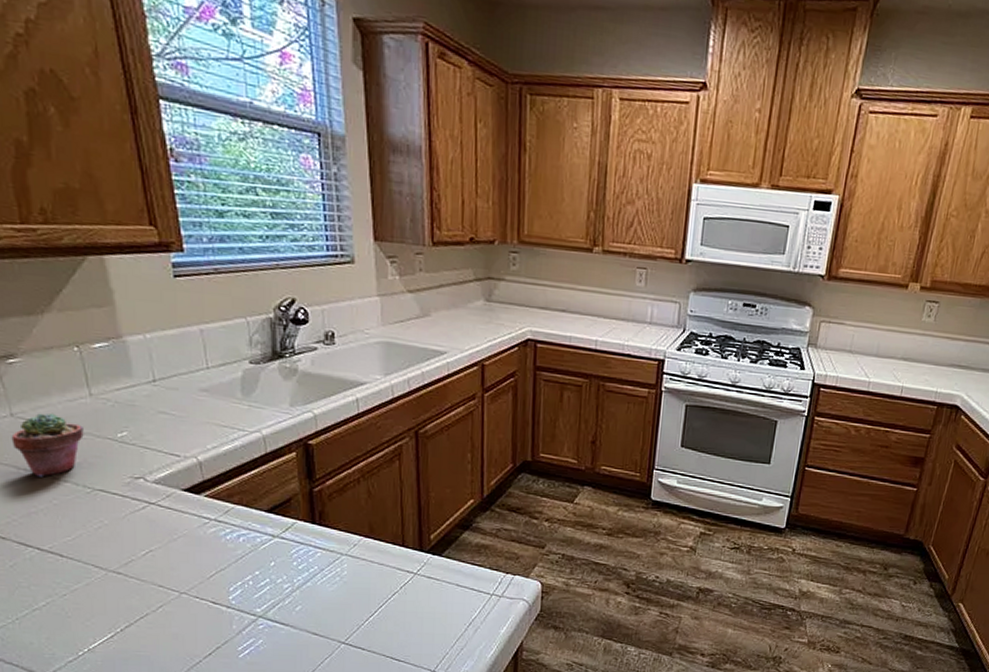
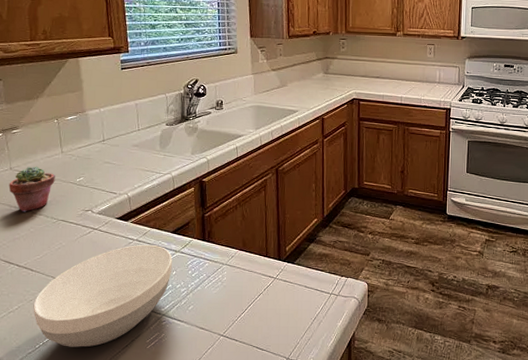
bowl: none [68,525,269,655] -> present [33,244,173,347]

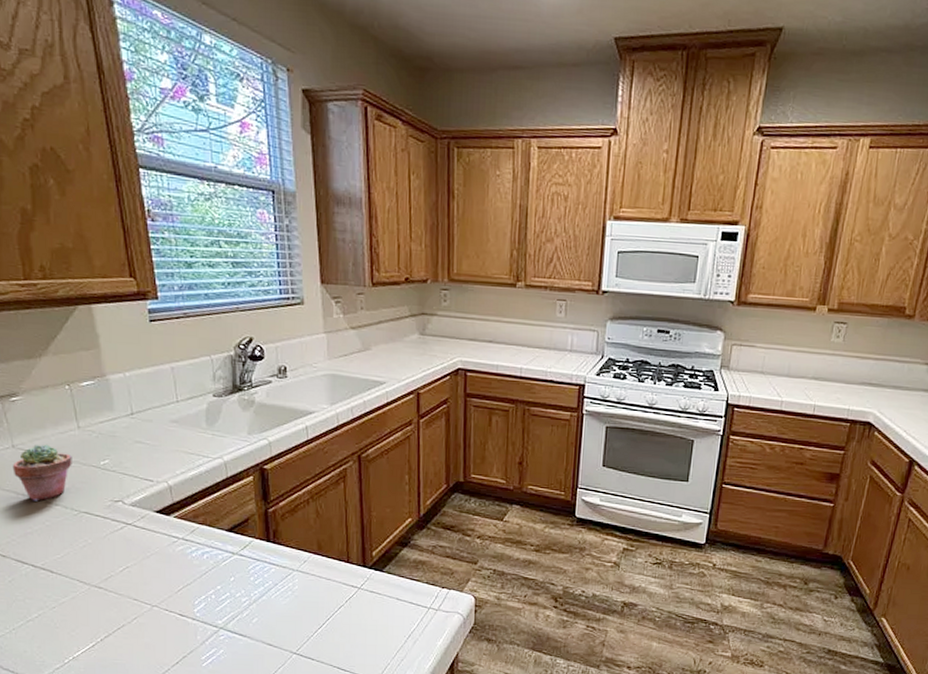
bowl: present [33,244,173,347] -> none [57,544,229,663]

